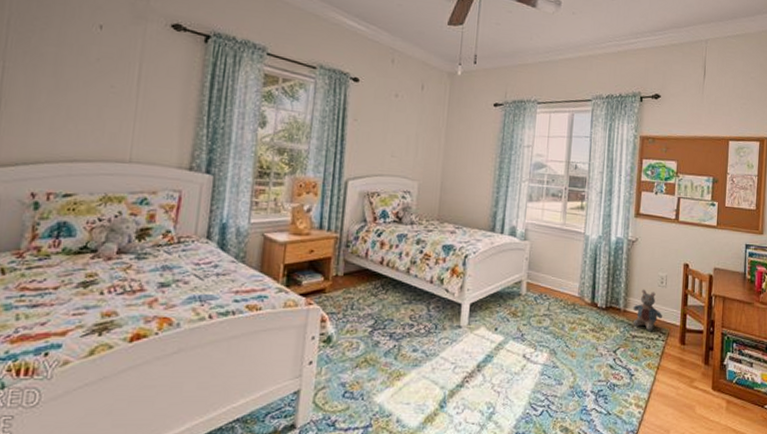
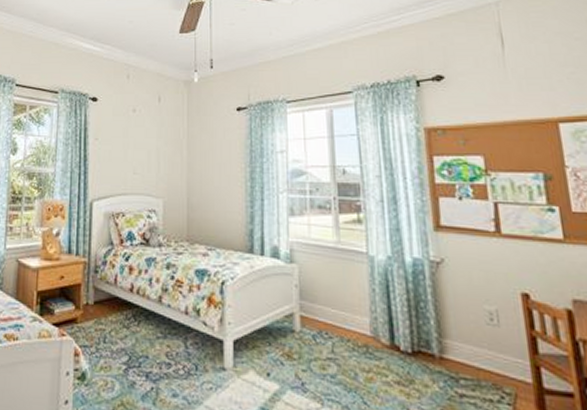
stuffed animal: present [632,289,662,331] -> none [452,328,501,389]

